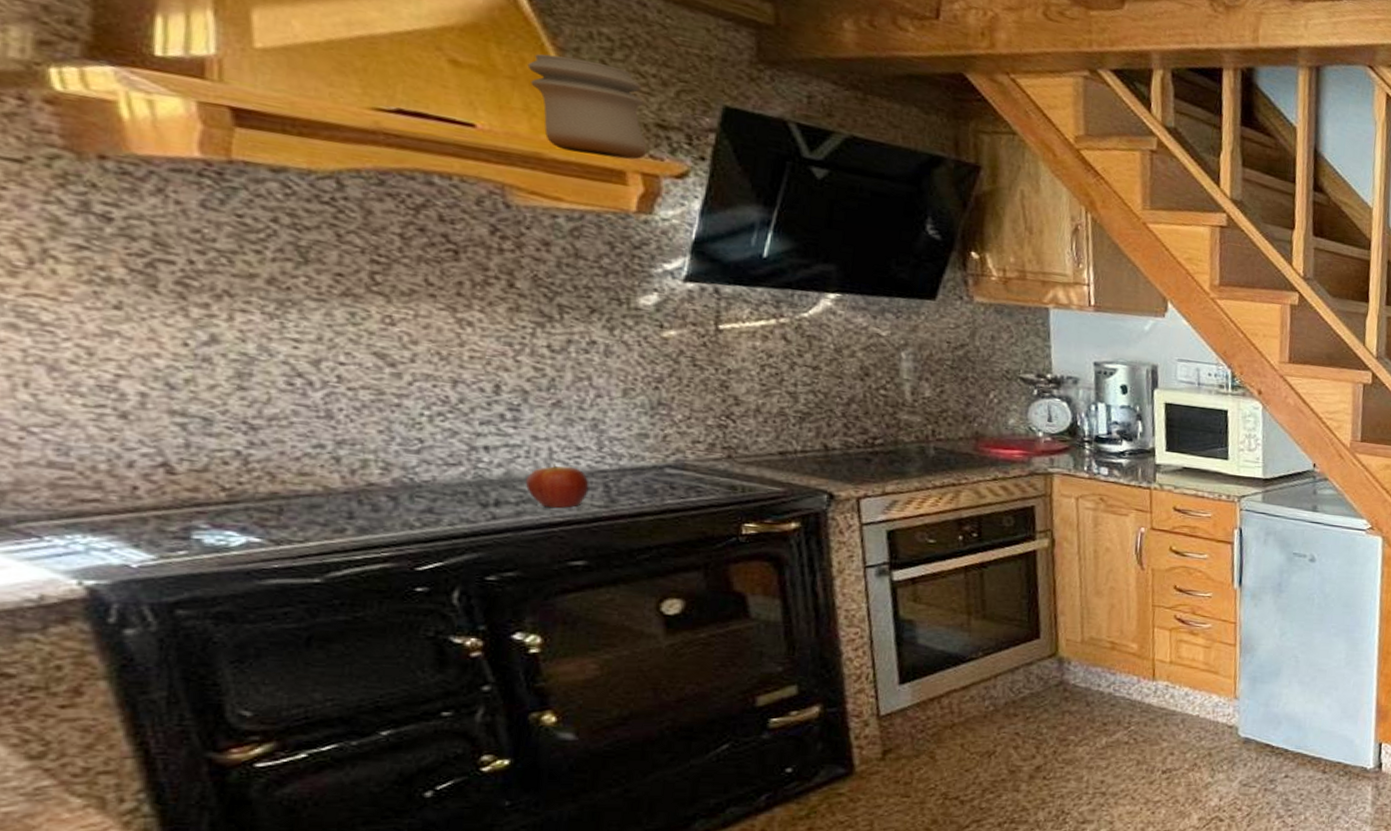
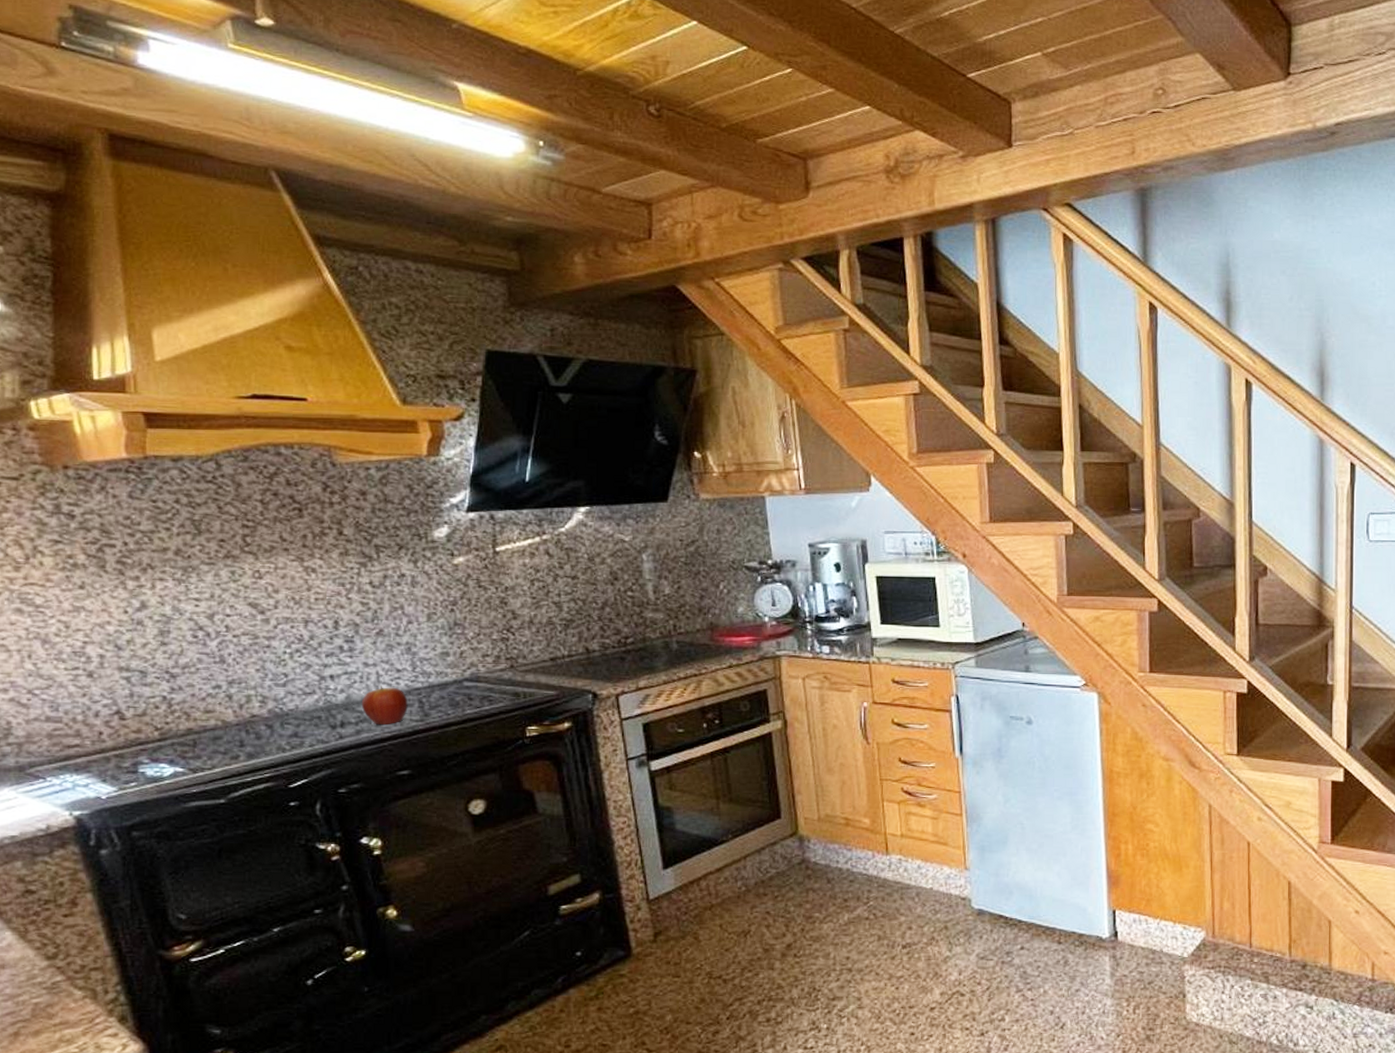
jar: present [527,54,647,160] -> none [340,328,431,411]

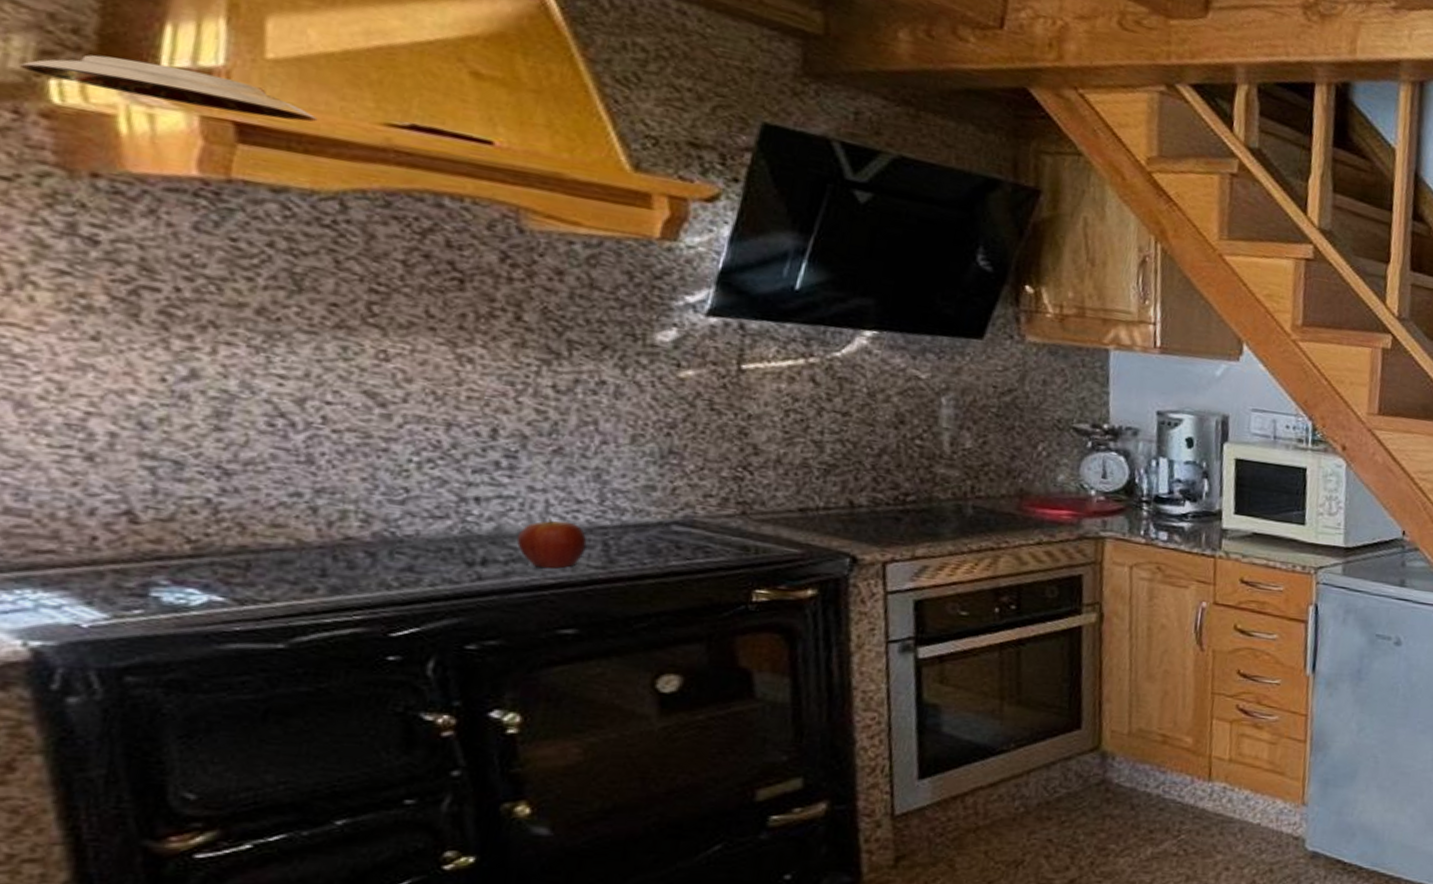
decorative plate: none [12,377,194,406] -> present [19,54,318,122]

